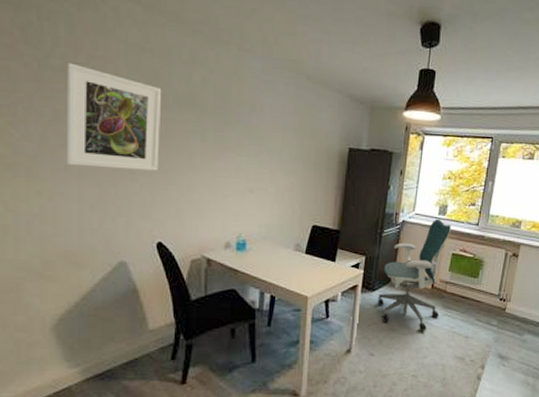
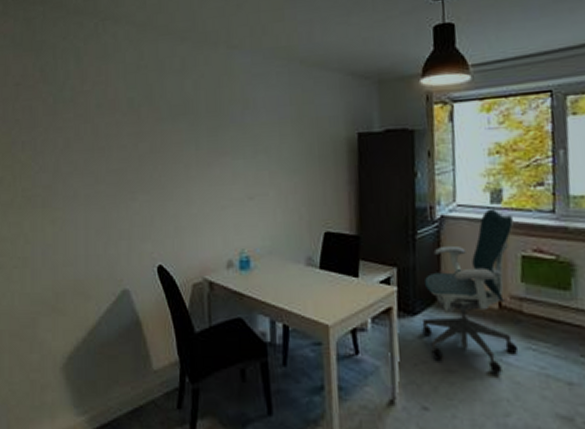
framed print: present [66,62,162,171] -> none [74,92,157,192]

